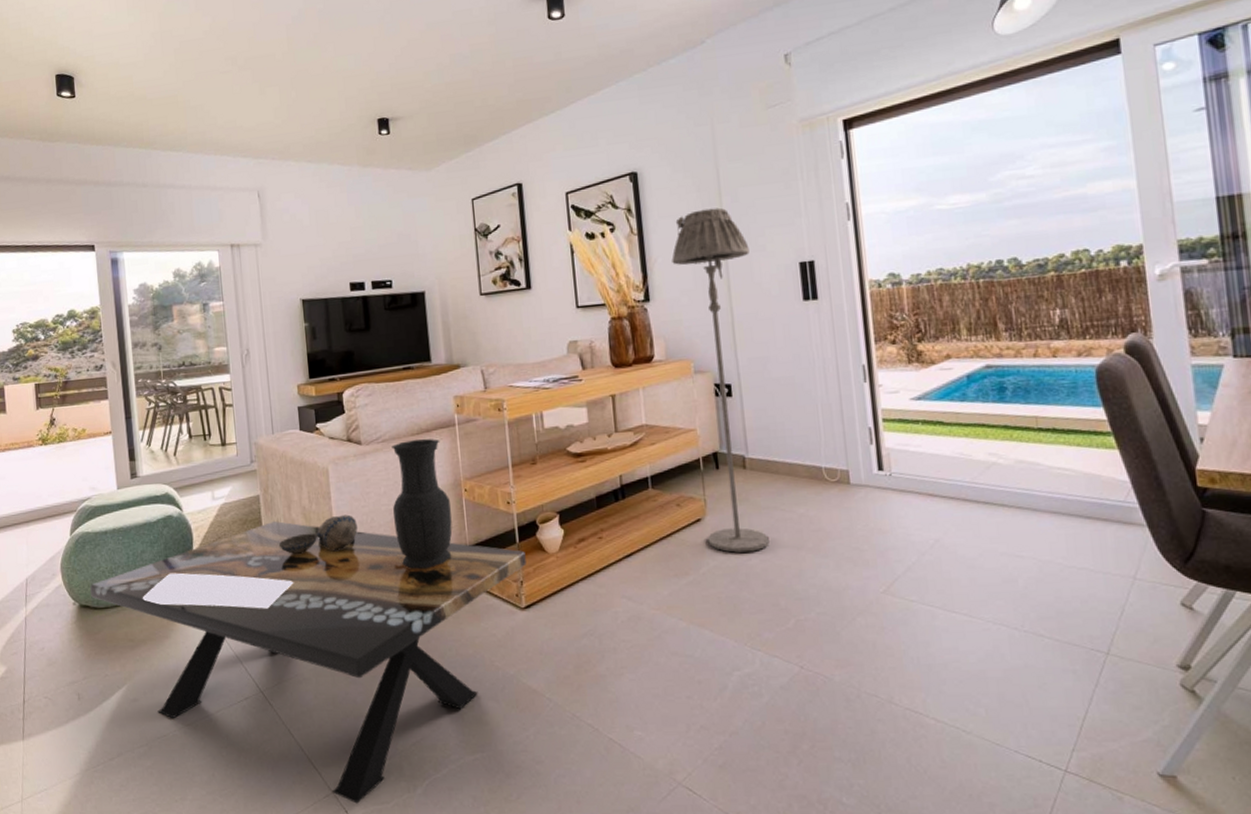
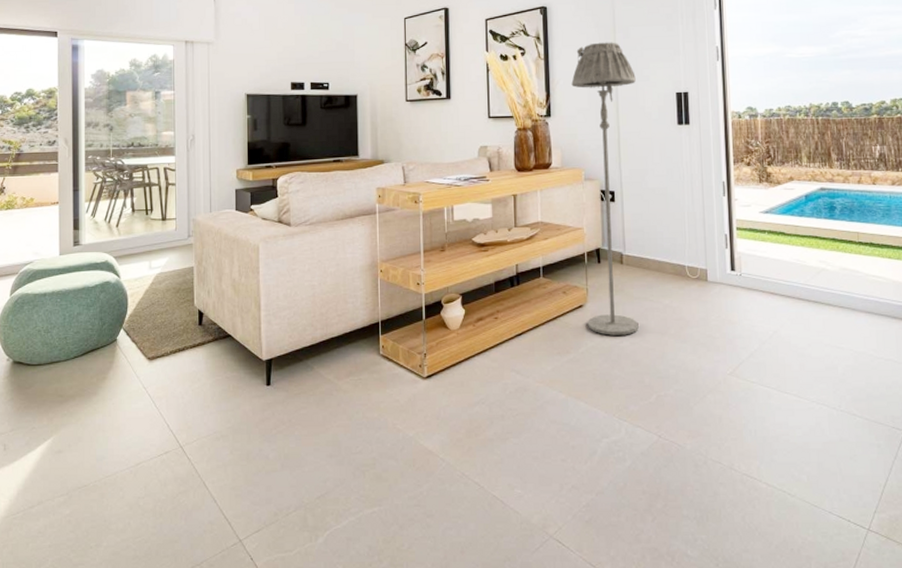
coffee table: present [90,521,526,804] -> none [25,291,430,552]
decorative bowl: present [278,514,358,554] -> none [208,288,281,322]
vase: present [392,438,452,570] -> none [315,223,367,340]

